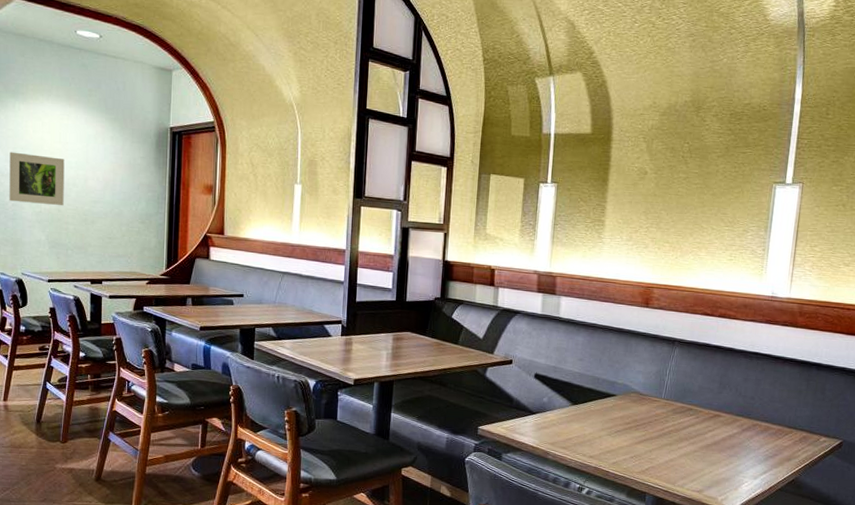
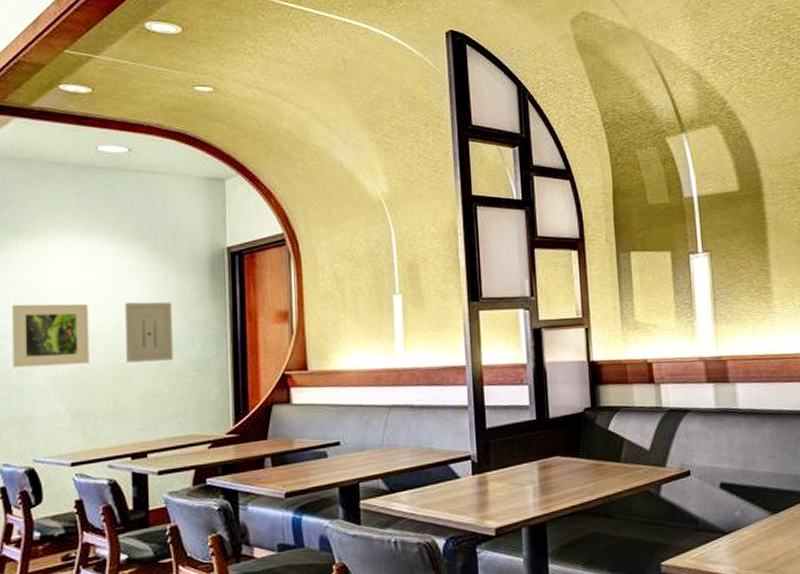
wall art: none [91,161,126,212] -> present [125,301,174,363]

